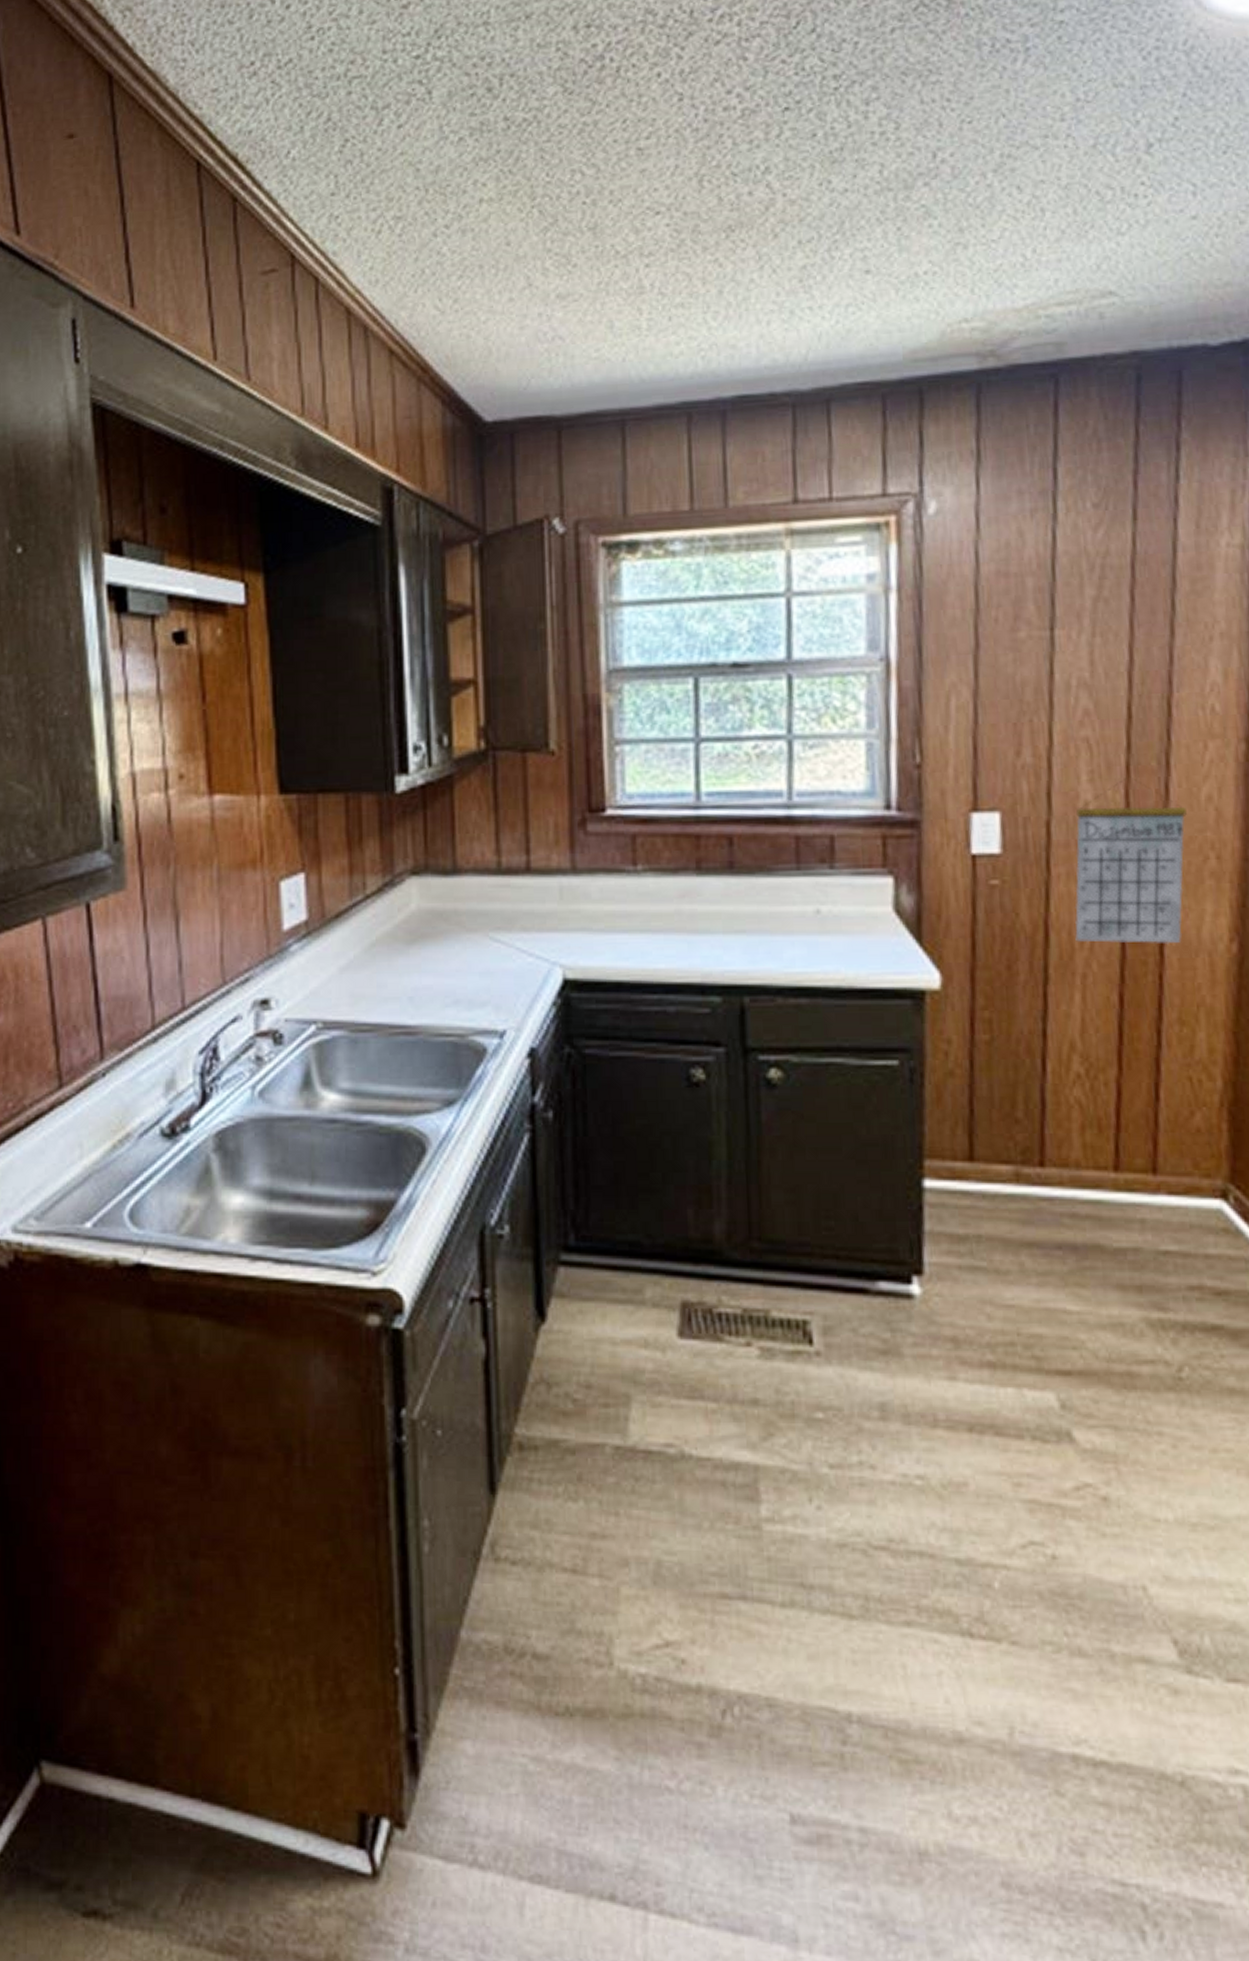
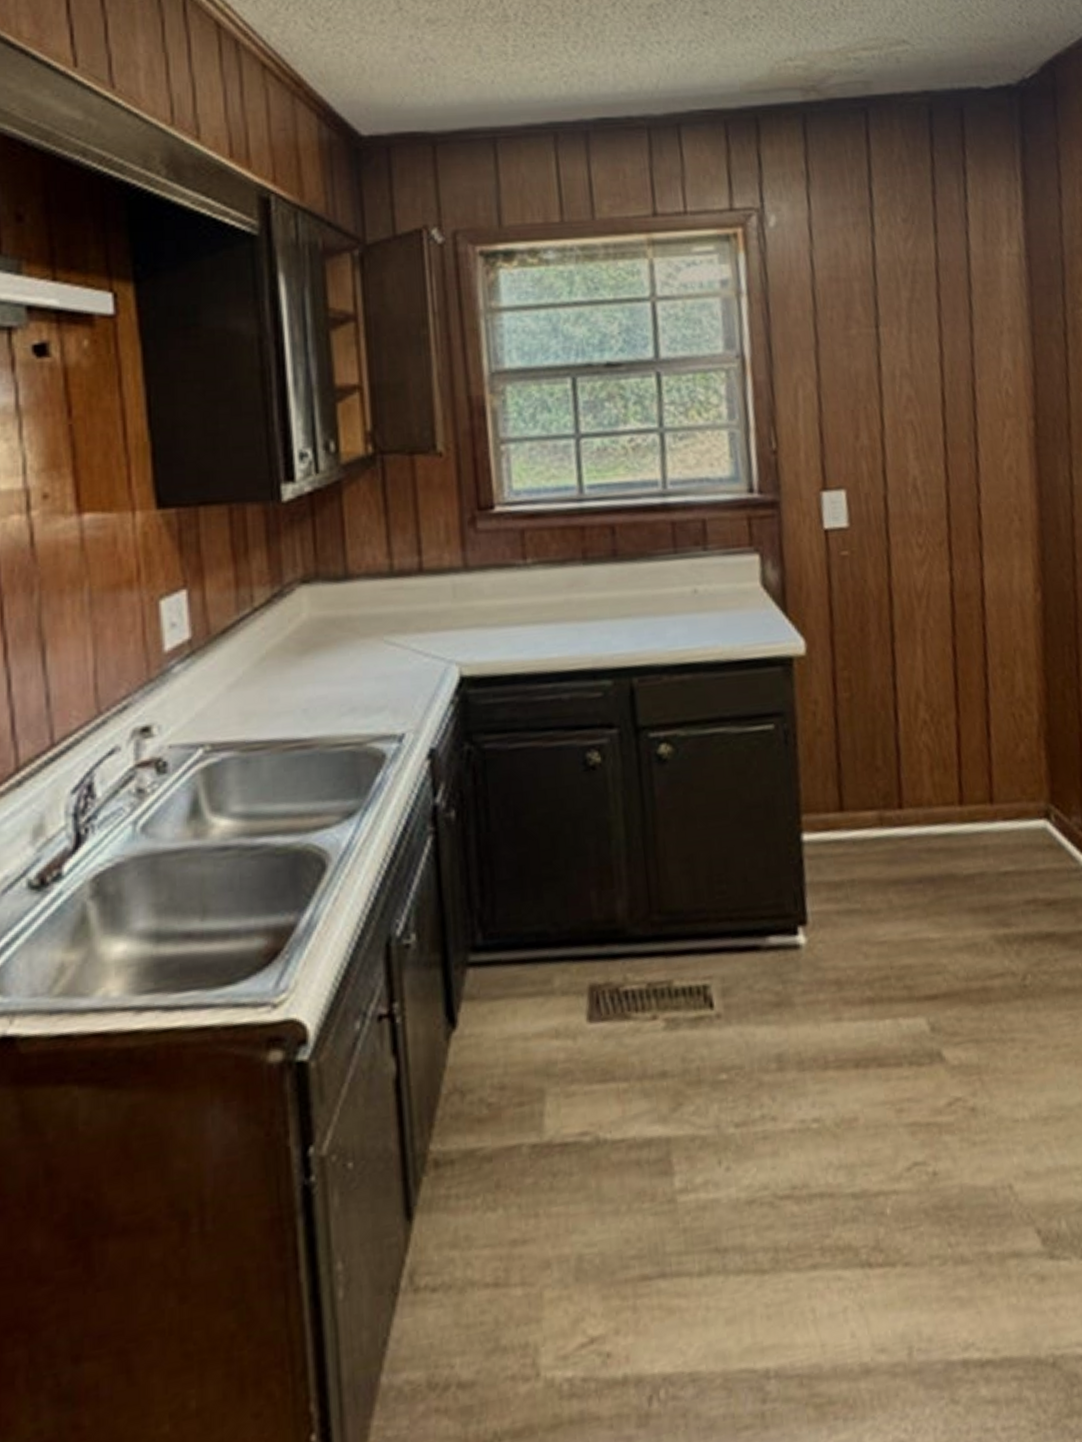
calendar: present [1075,776,1187,944] -> none [906,453,998,602]

